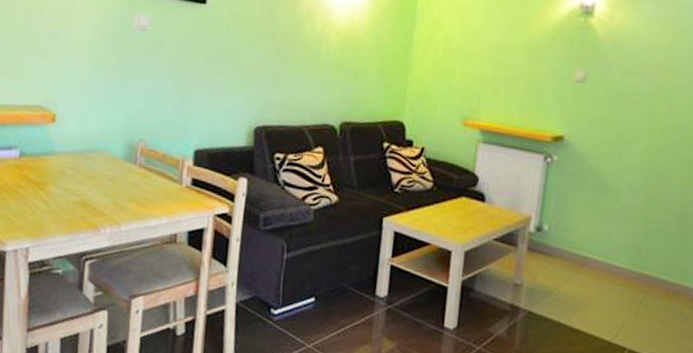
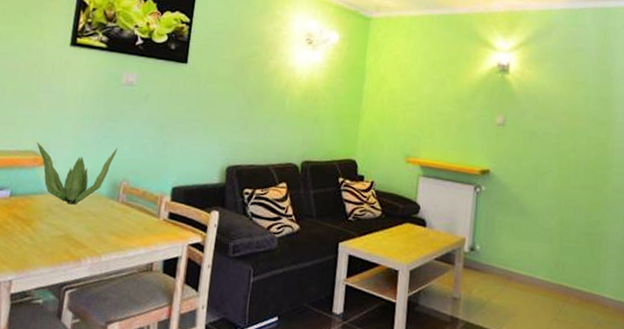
plant: none [43,96,133,168] -> present [36,142,118,205]

